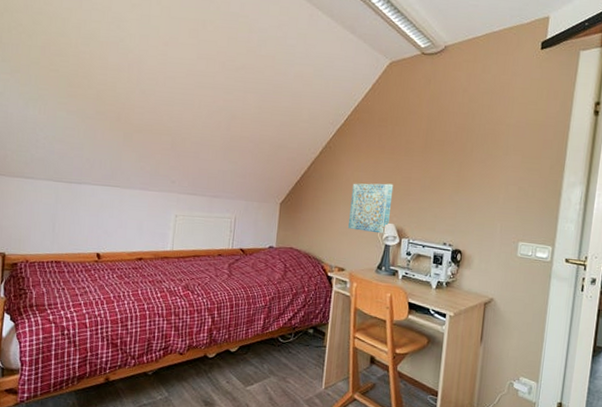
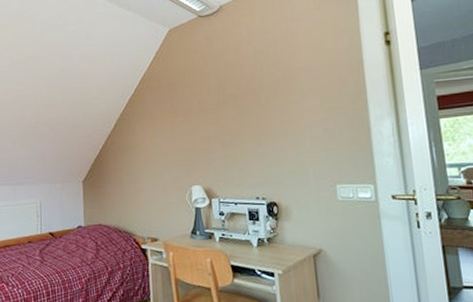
wall art: present [348,183,394,234] -> none [152,145,195,197]

